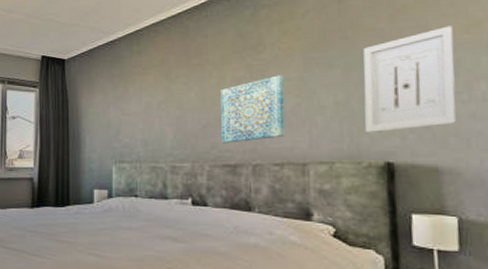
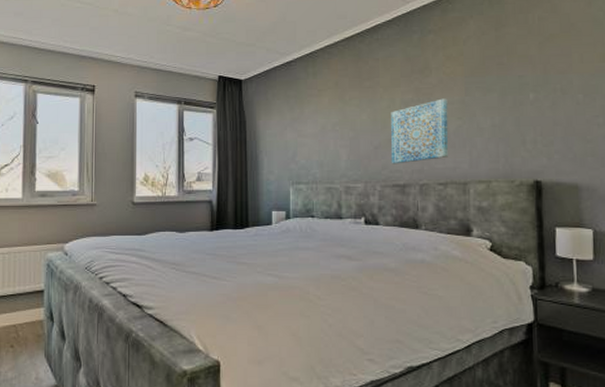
wall art: present [363,26,457,134] -> none [517,54,594,154]

